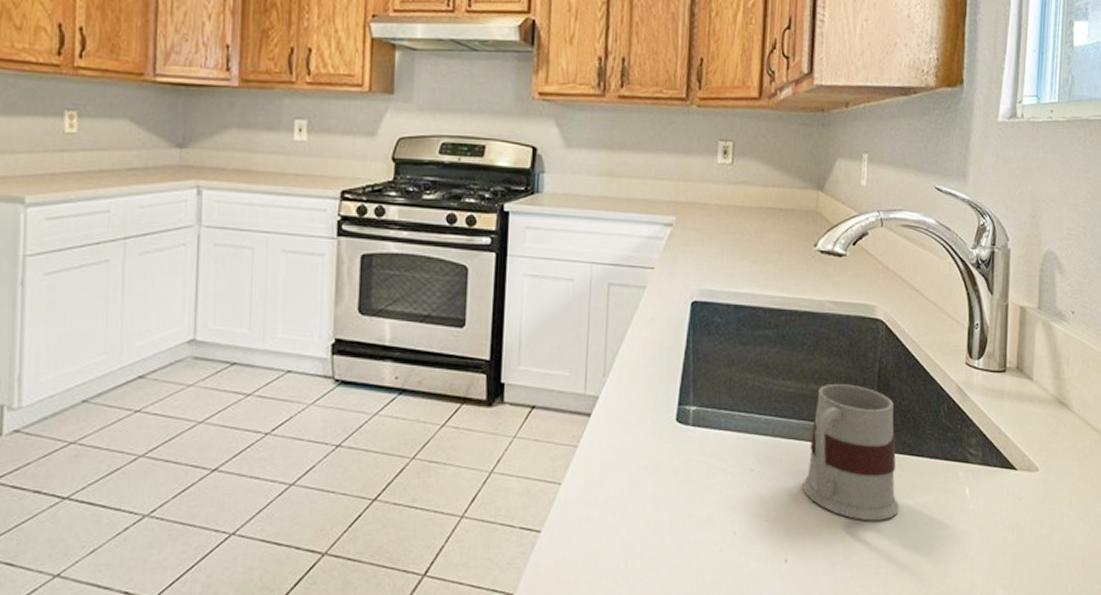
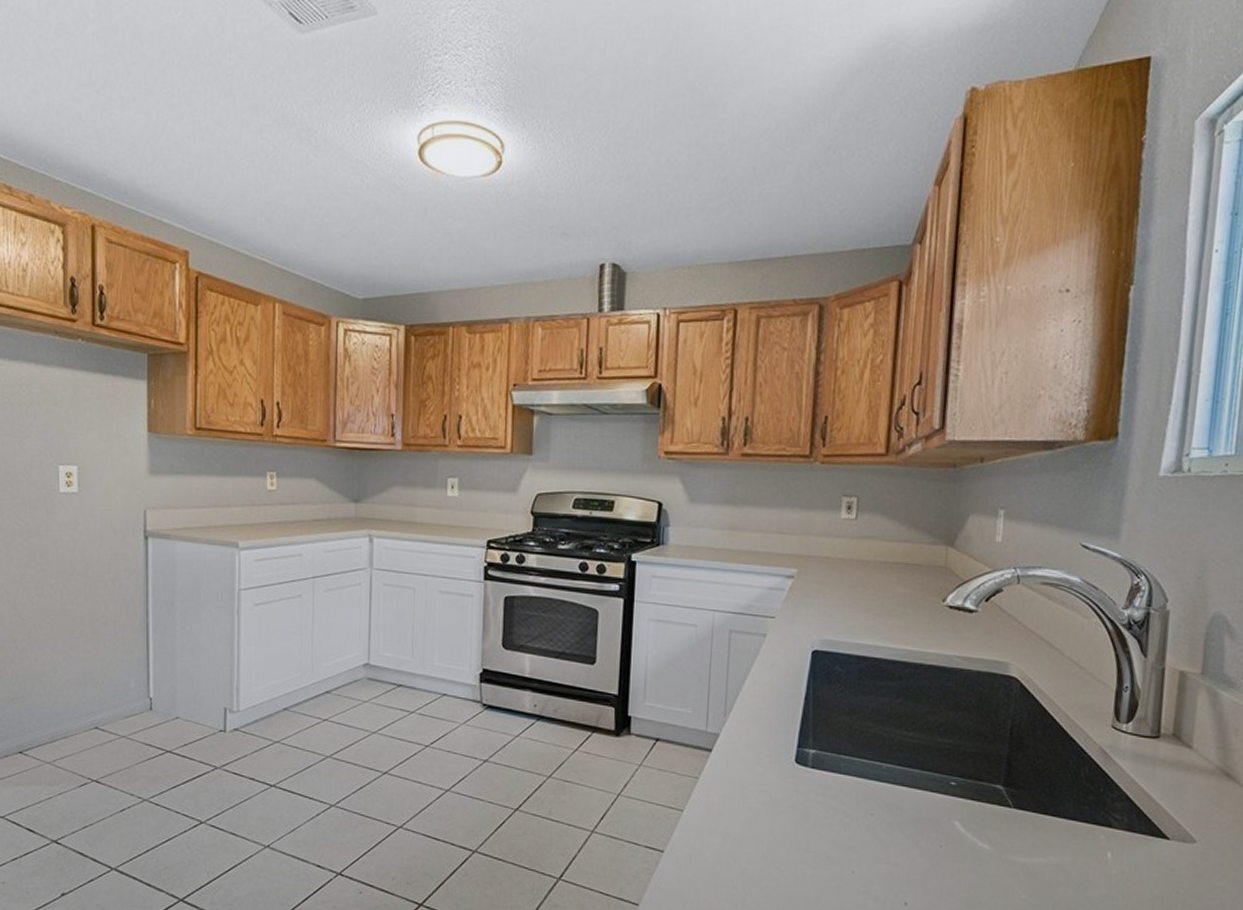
mug: present [802,383,899,521] -> none [925,737,1031,876]

